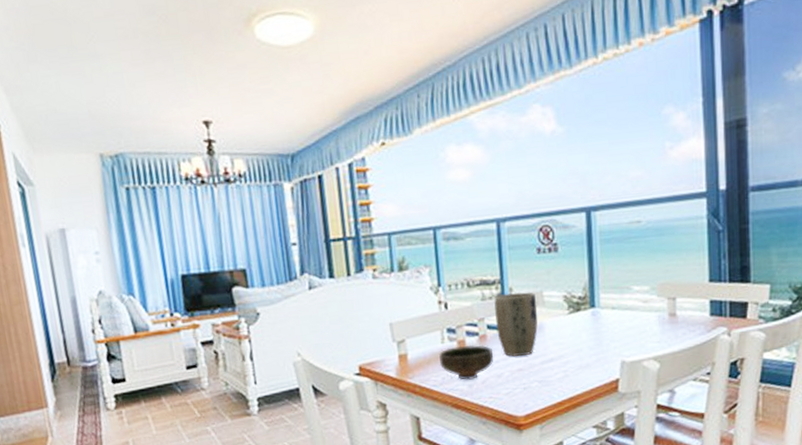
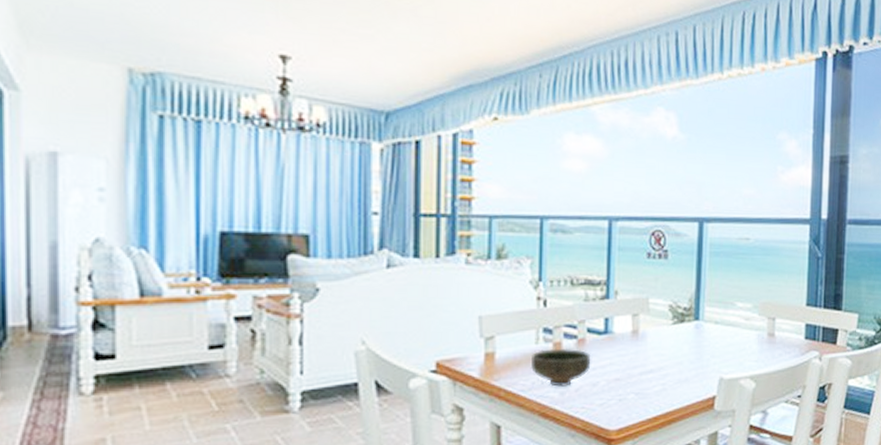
plant pot: present [494,292,538,356] -> none [597,296,642,364]

